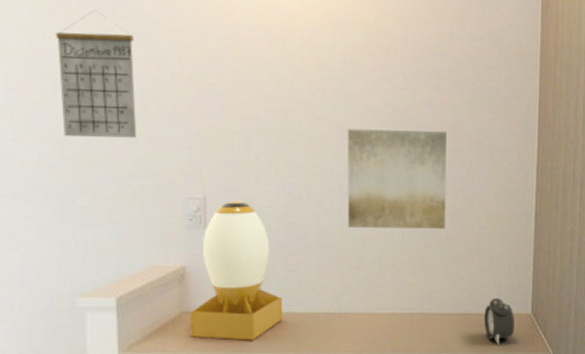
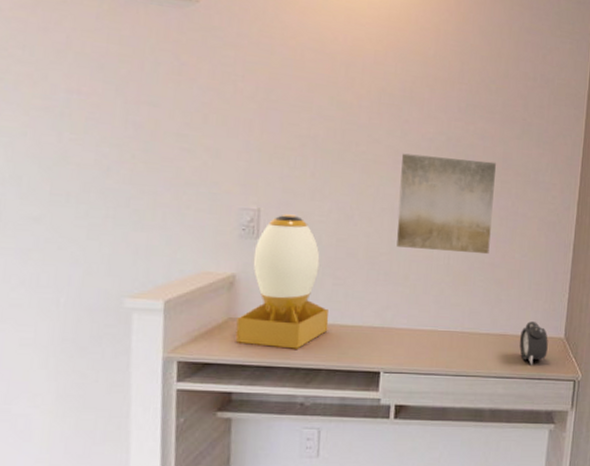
calendar: present [55,10,137,138] -> none [120,20,199,147]

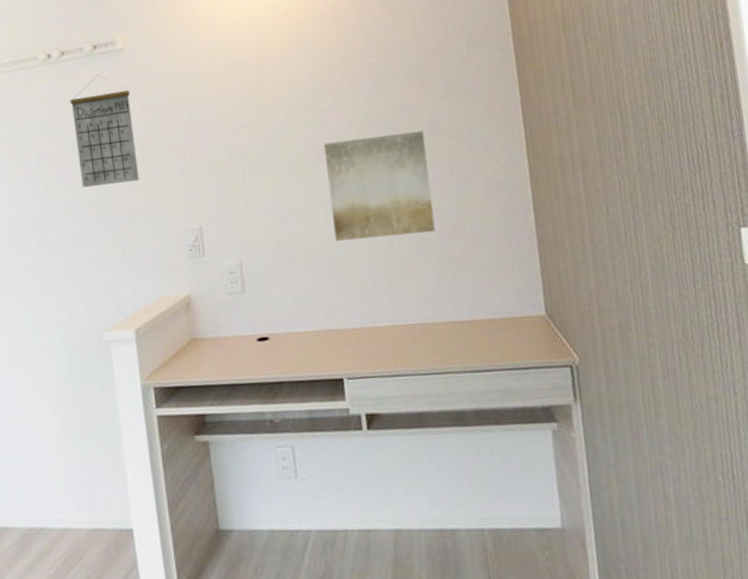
calendar: none [120,20,199,147] -> present [70,74,140,188]
desk lamp: present [235,214,329,349] -> none [198,226,284,364]
alarm clock: present [519,322,548,366] -> none [491,300,529,353]

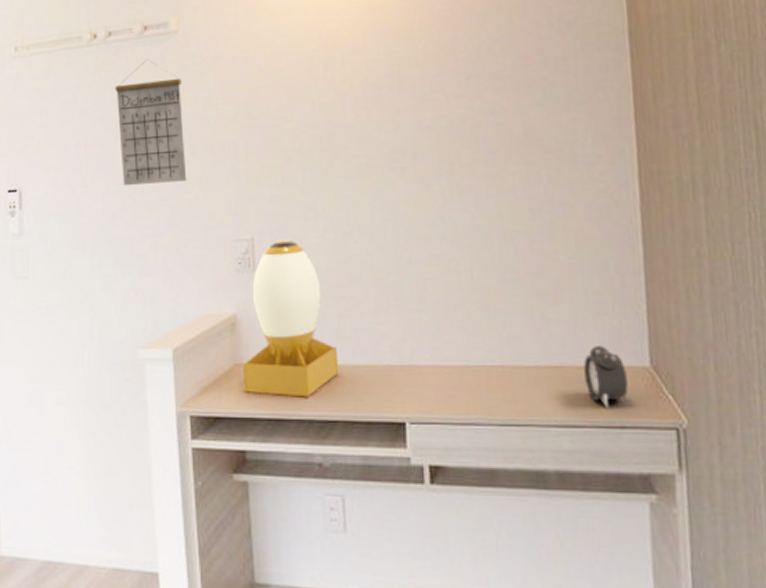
desk lamp: none [198,226,284,364] -> present [243,240,339,397]
wall art: present [324,130,436,241] -> none [398,140,523,263]
alarm clock: none [491,300,529,353] -> present [584,346,628,408]

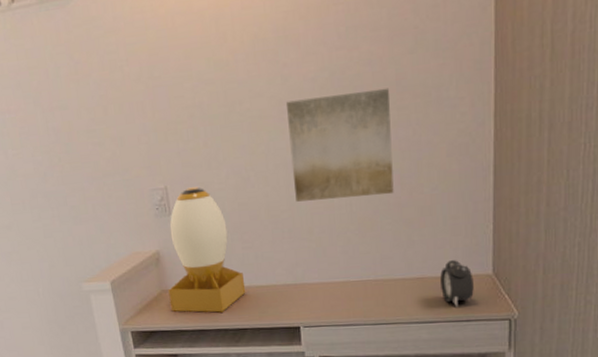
calendar: present [115,59,187,187] -> none [26,24,104,147]
wall art: none [398,140,523,263] -> present [287,87,394,202]

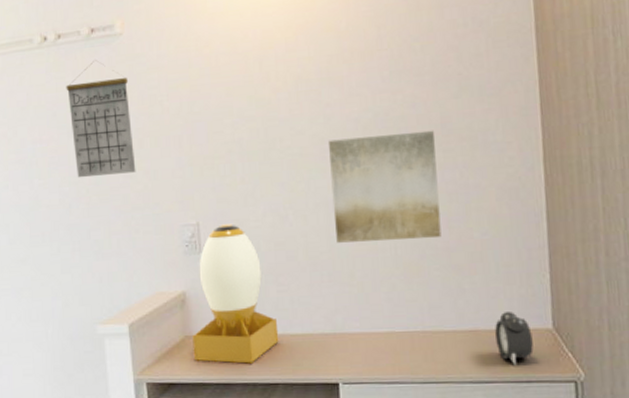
calendar: none [26,24,104,147] -> present [66,60,136,178]

